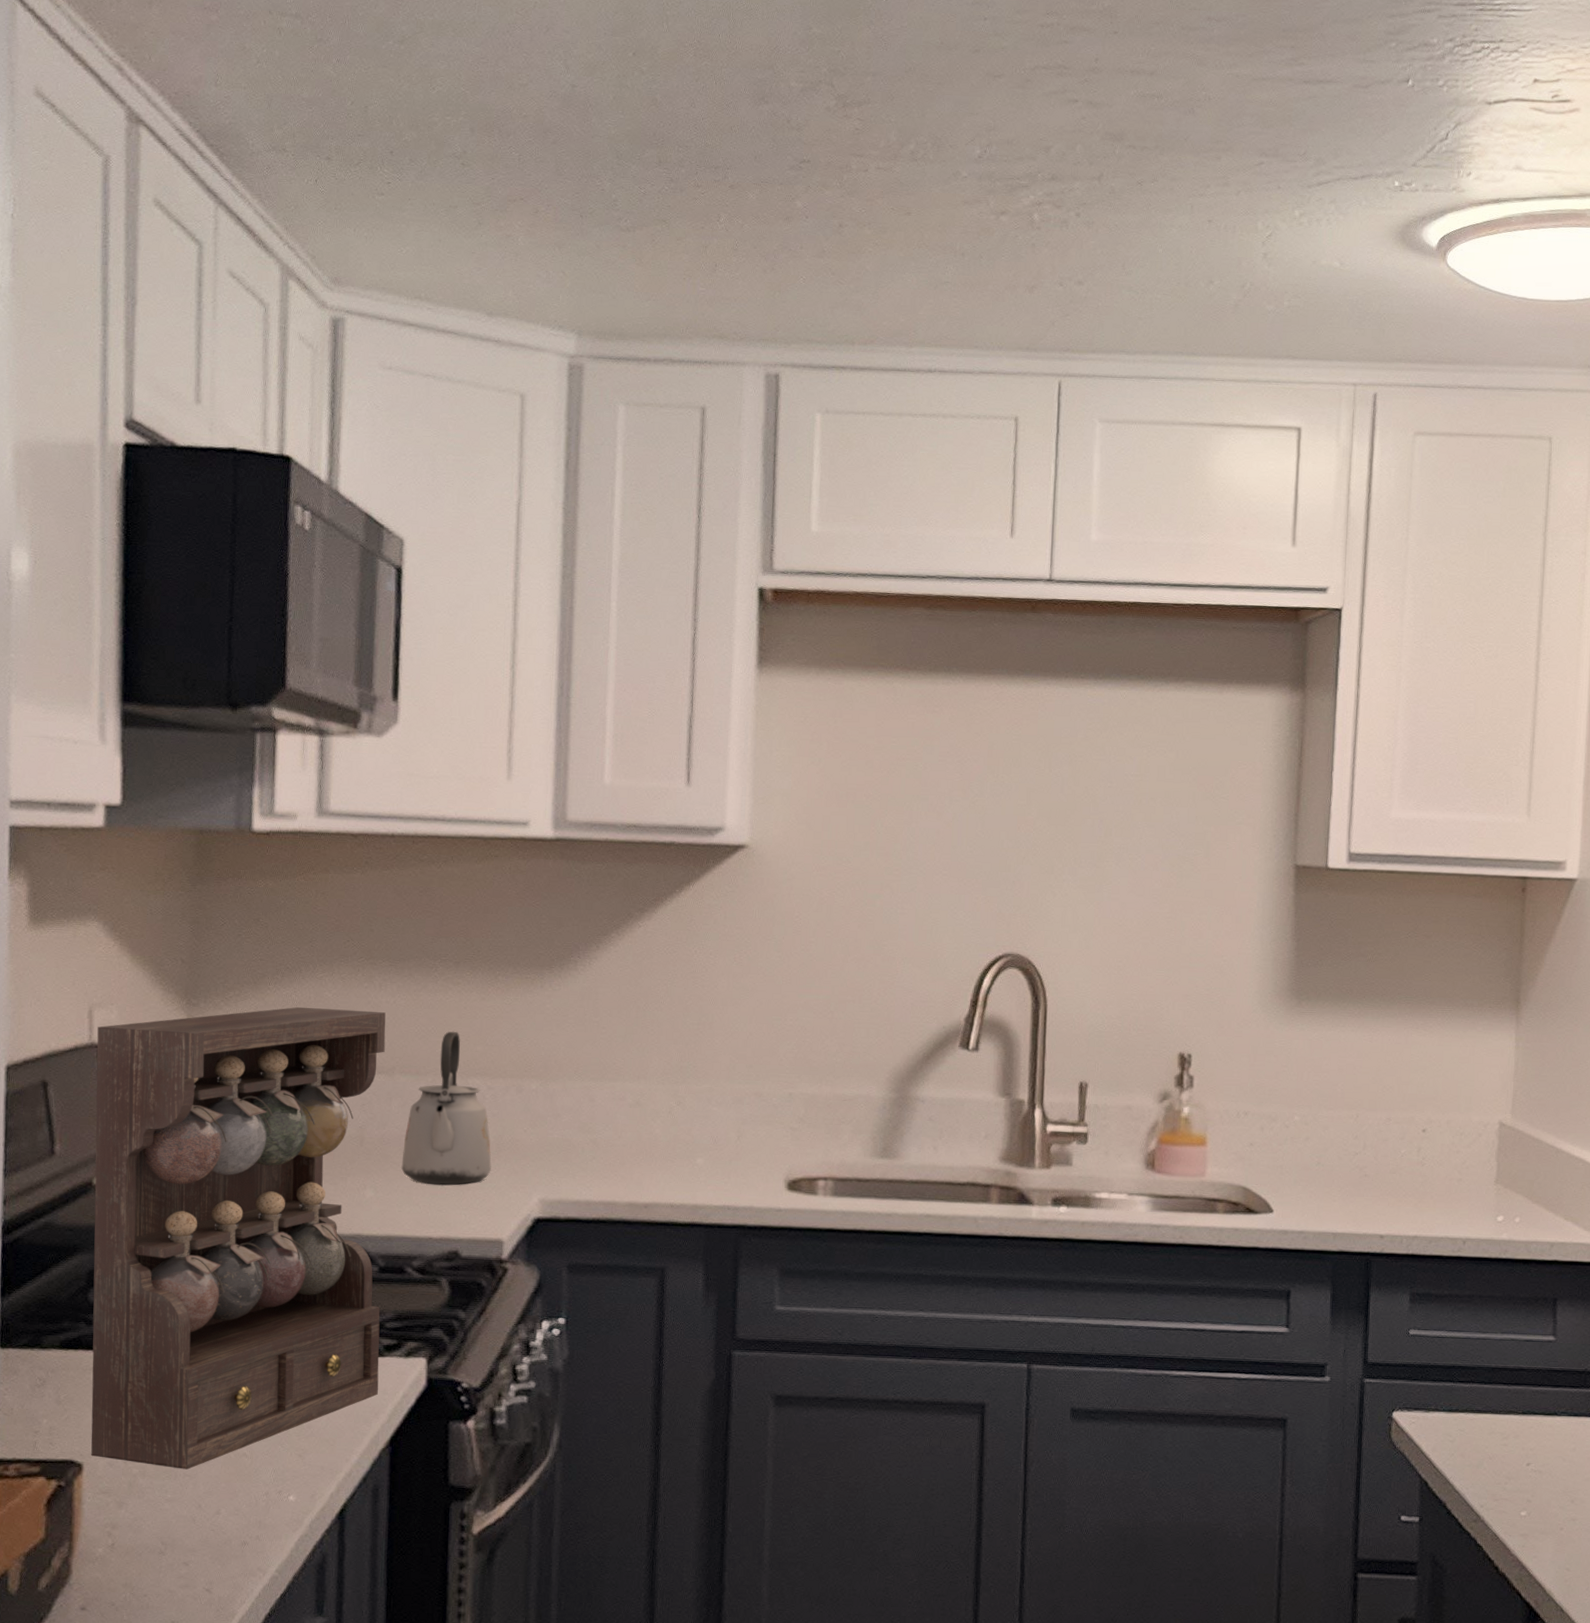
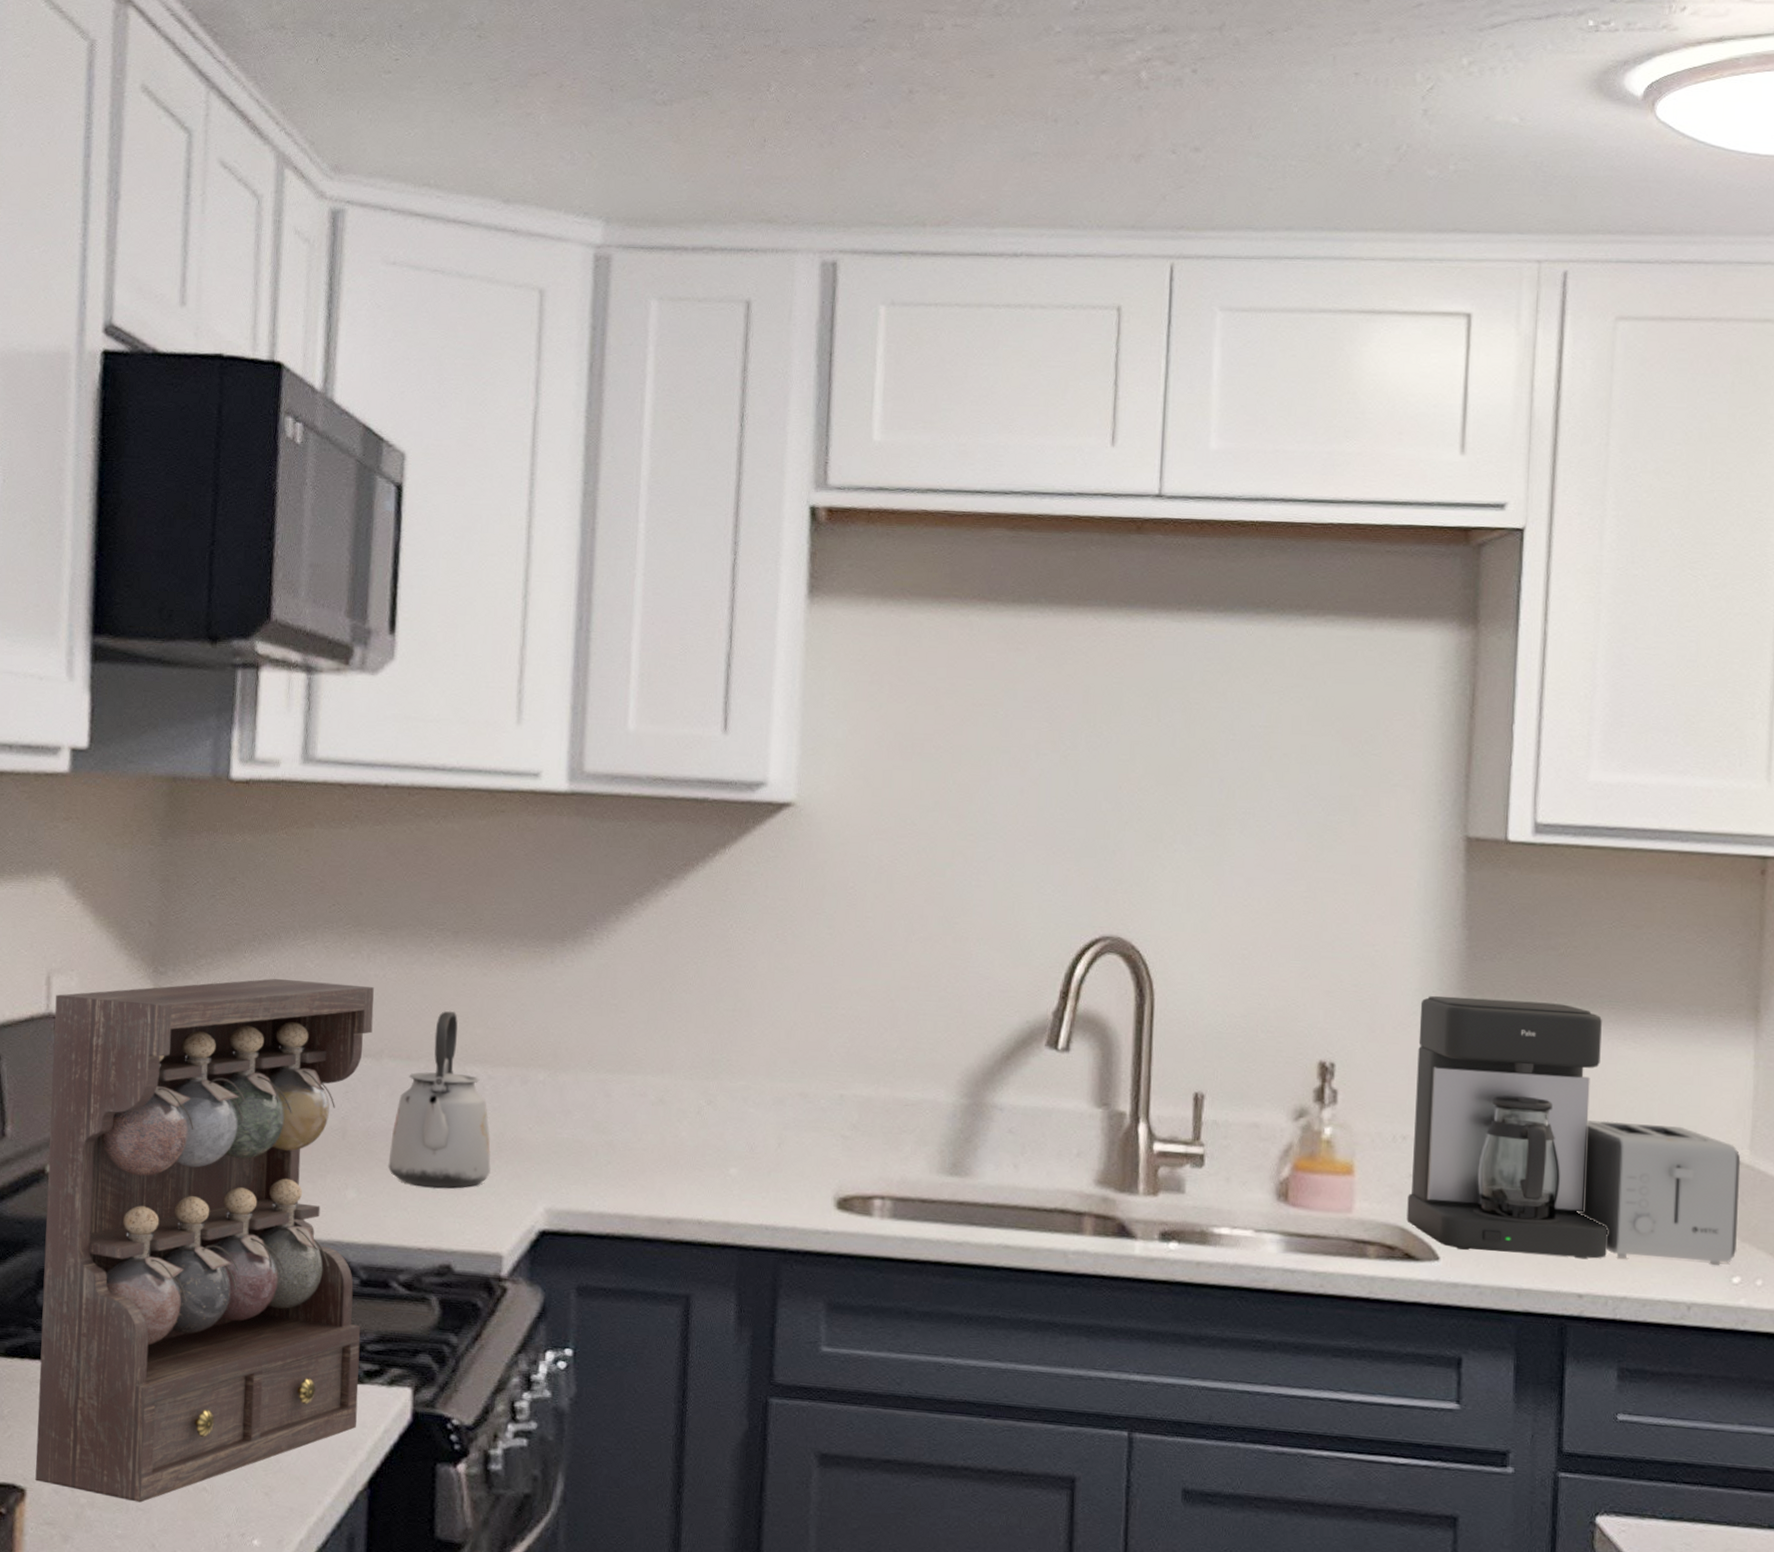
coffee maker: none [1248,996,1403,1207] -> present [1407,995,1608,1259]
toaster: none [1378,1094,1505,1207] -> present [1575,1120,1741,1265]

